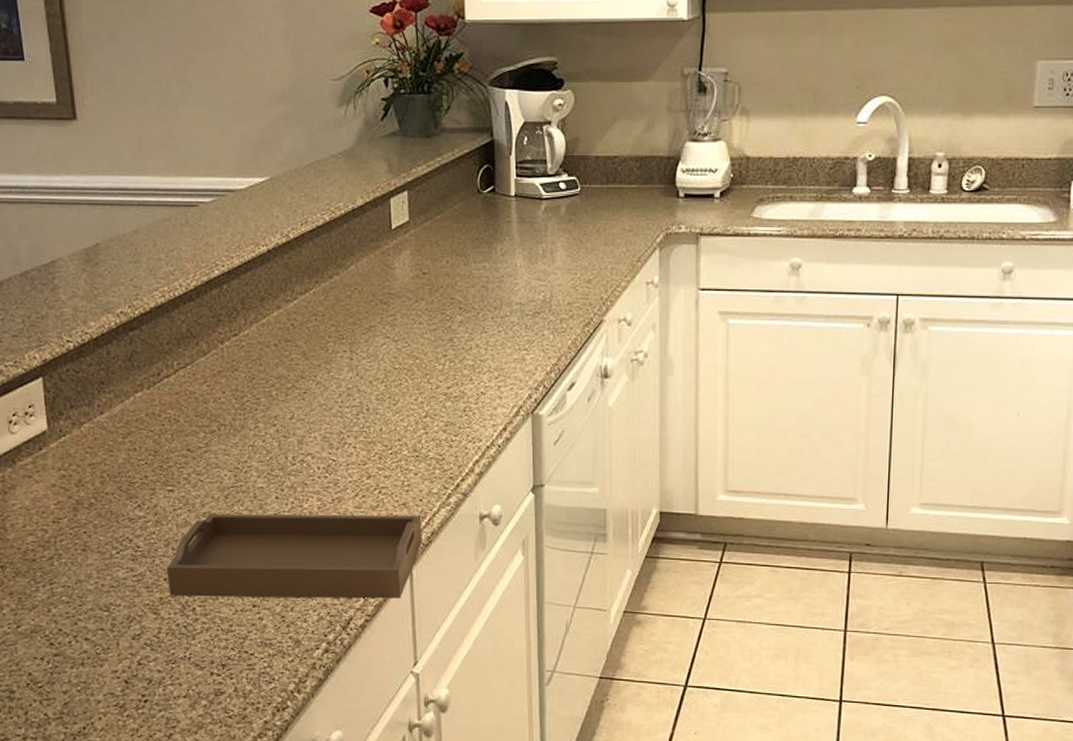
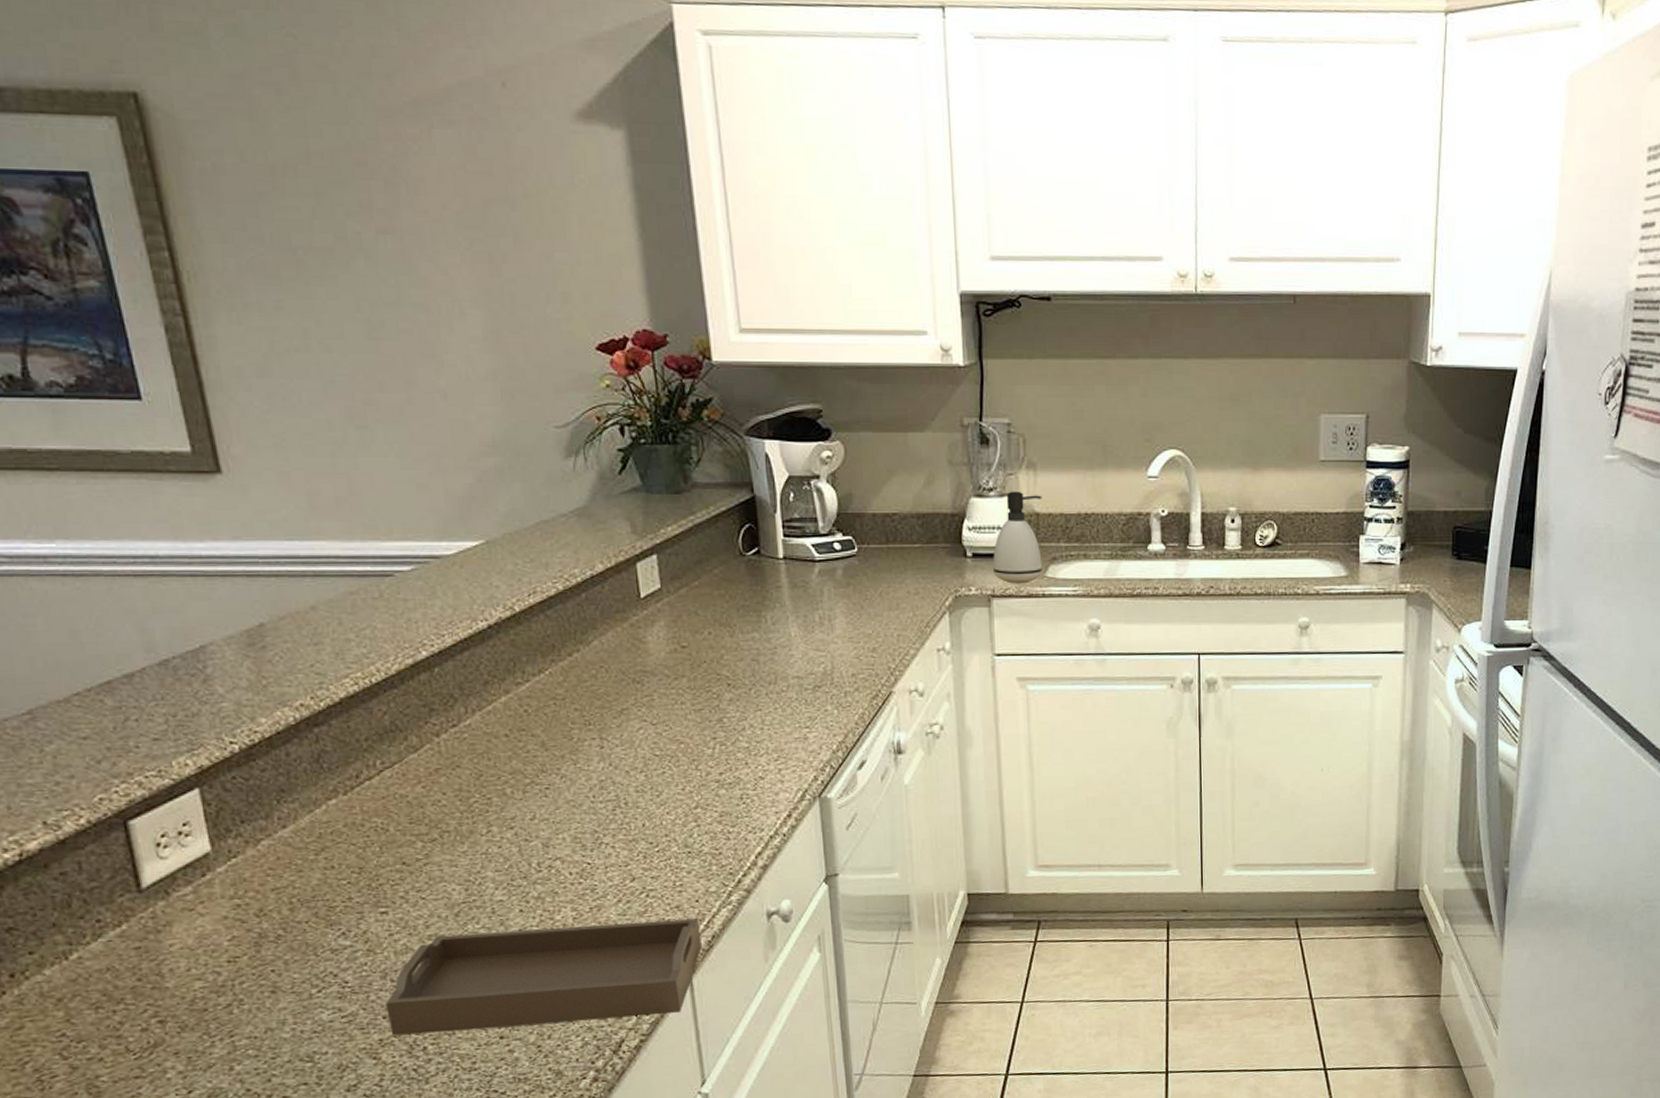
soap dispenser: none [703,136,753,223] -> present [993,491,1043,584]

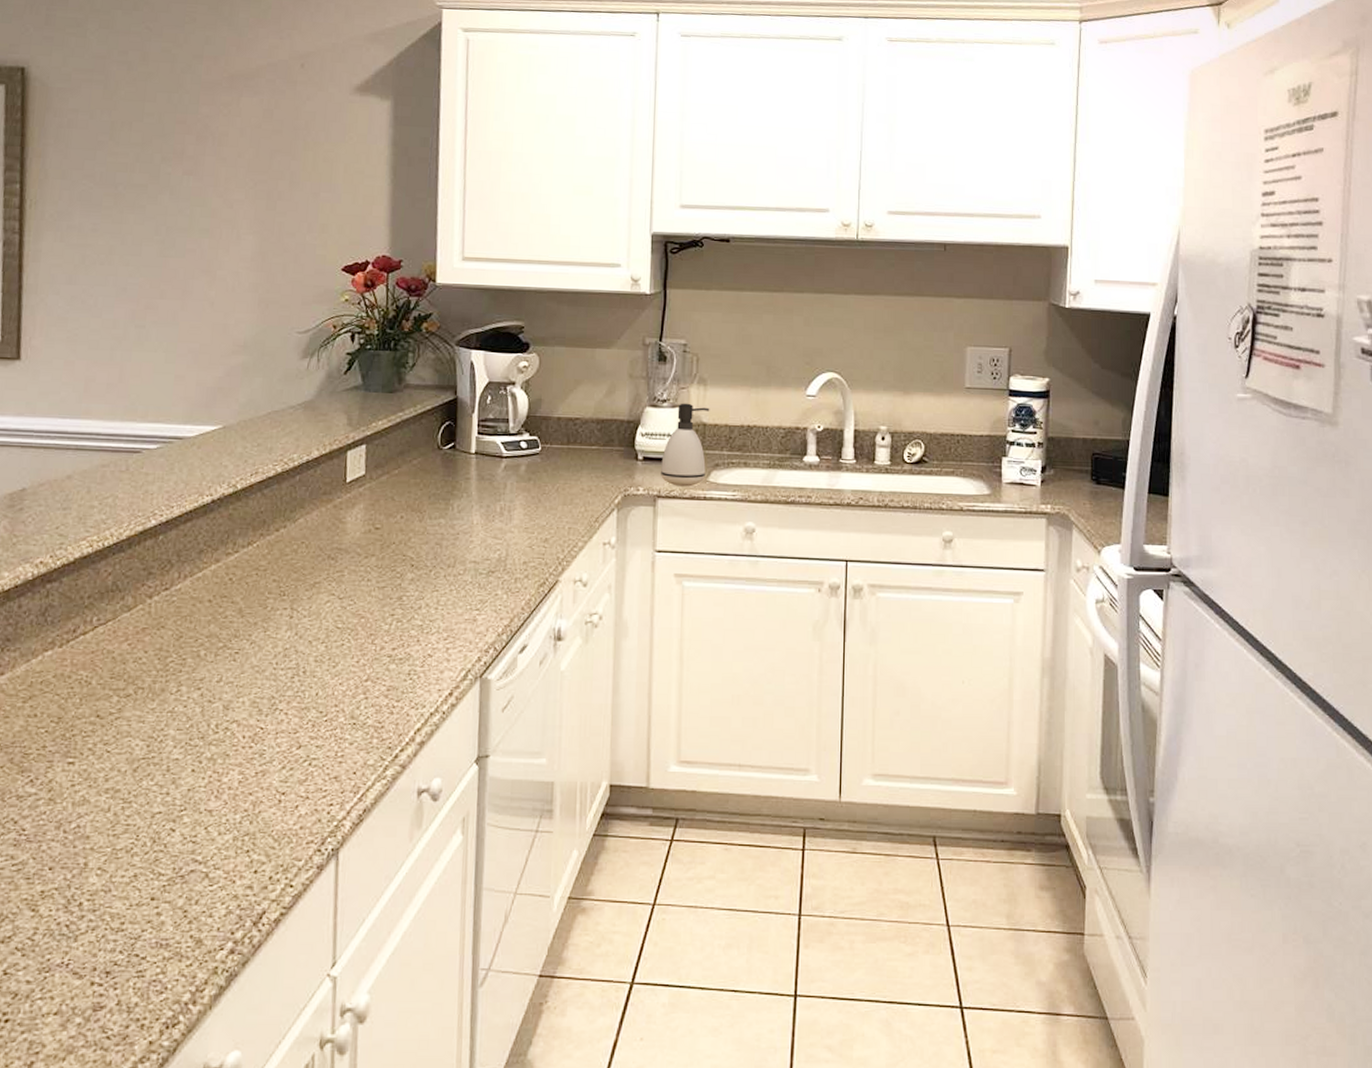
serving tray: present [385,918,702,1036] -> none [53,789,354,889]

